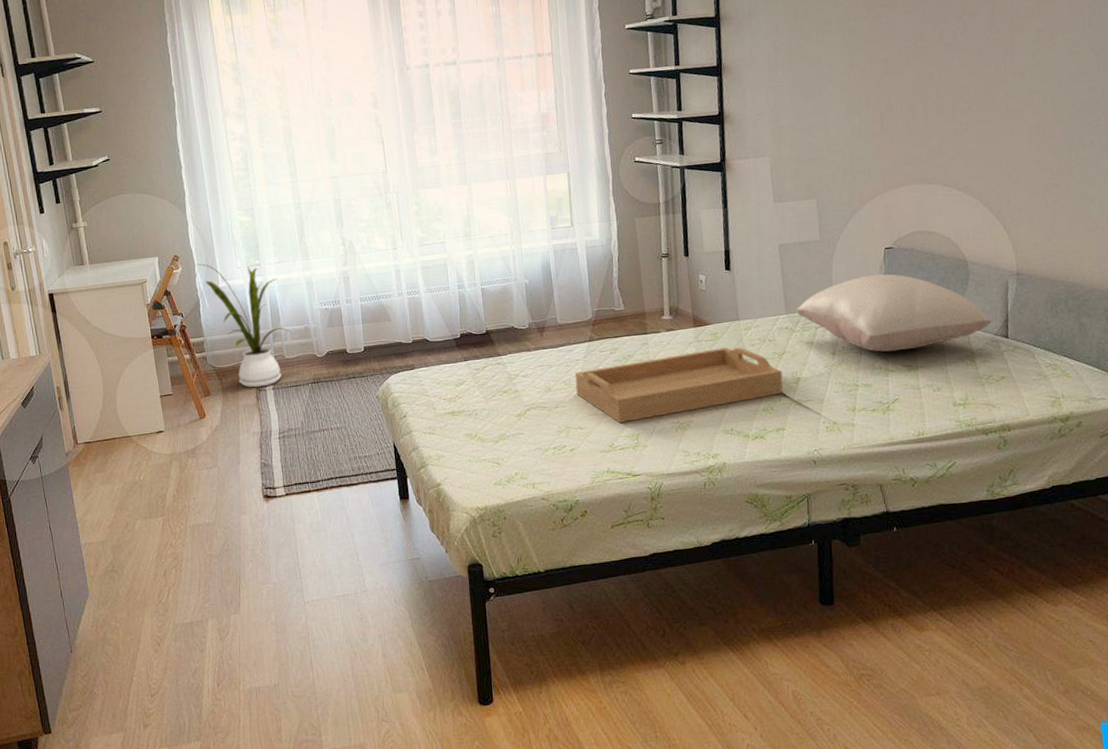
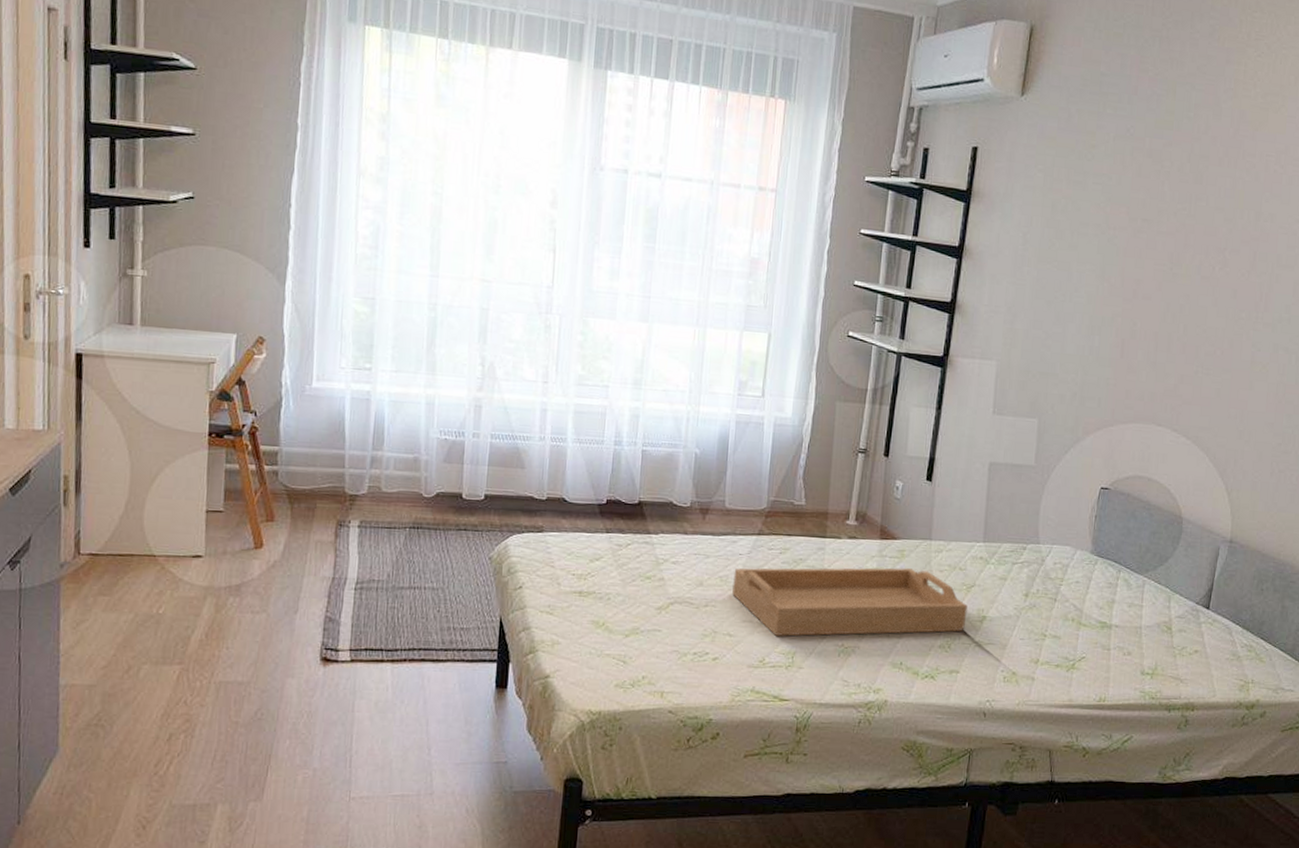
house plant: present [197,263,292,388] -> none [288,353,396,522]
pillow: present [795,274,993,352] -> none [993,514,1197,605]

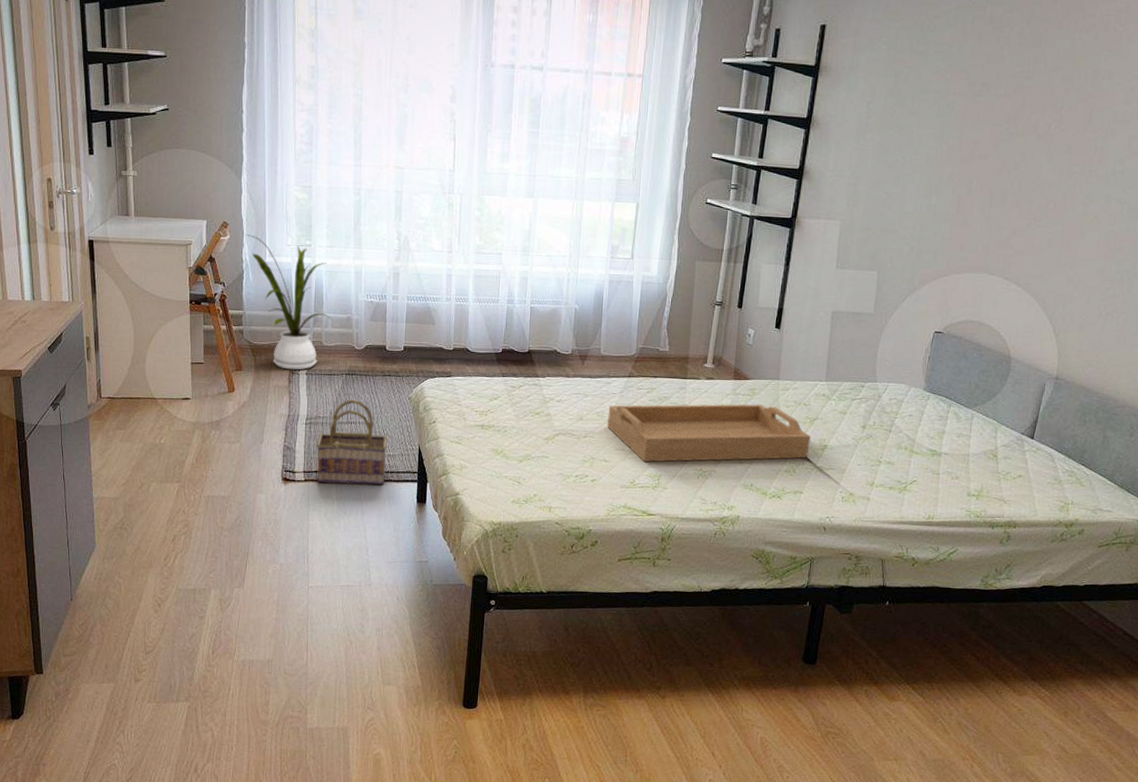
house plant: none [288,353,396,522] -> present [246,234,333,370]
basket: none [366,559,460,666] -> present [317,400,387,485]

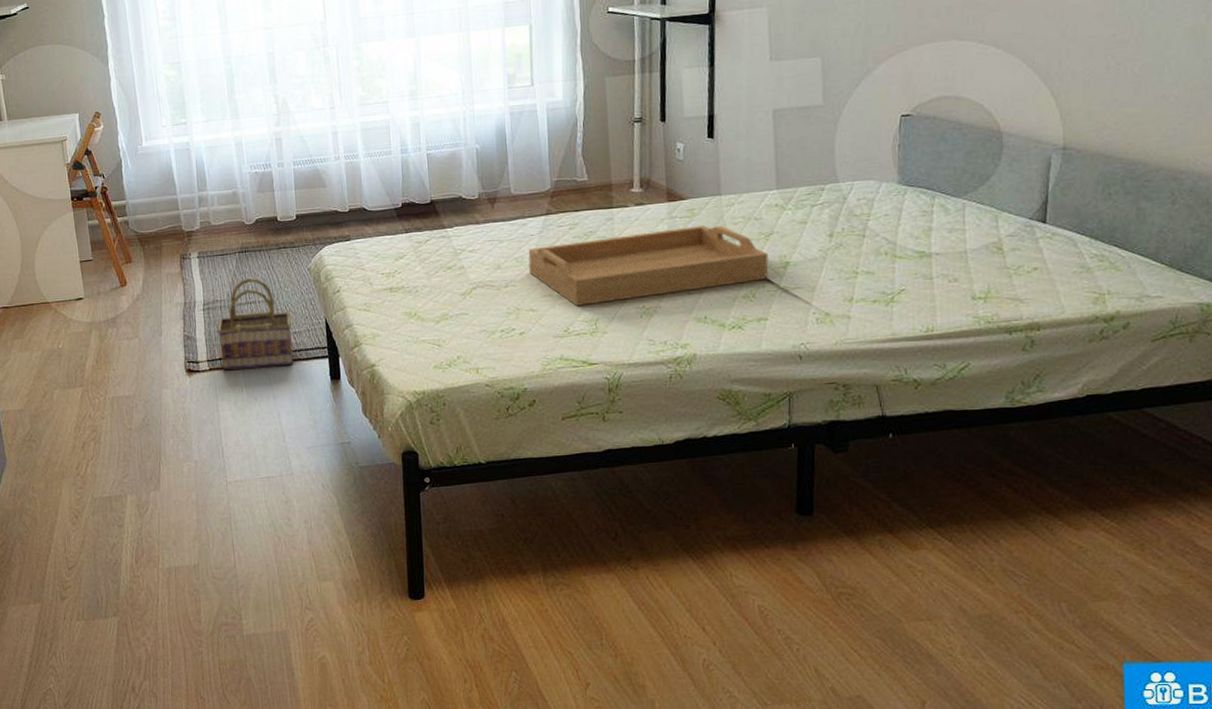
house plant: present [246,234,333,370] -> none [120,121,219,256]

